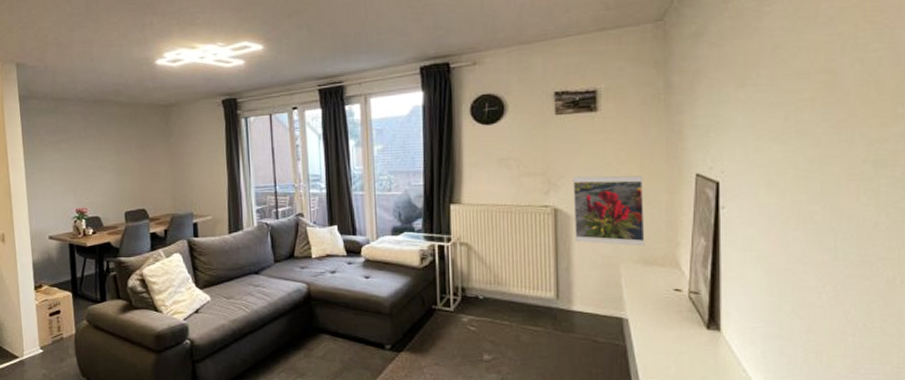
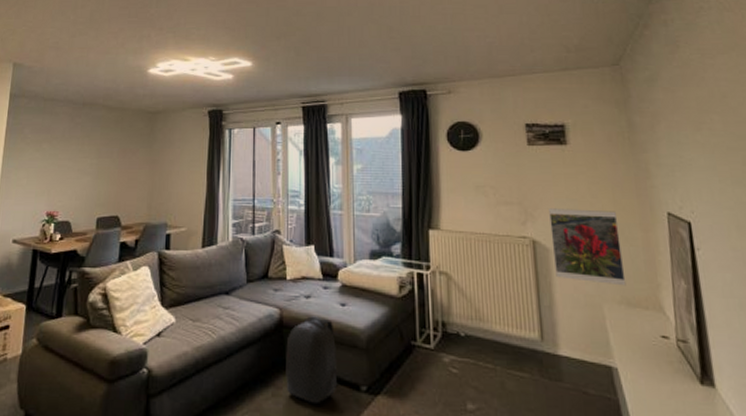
backpack: none [315,288,364,362] -> present [286,316,338,405]

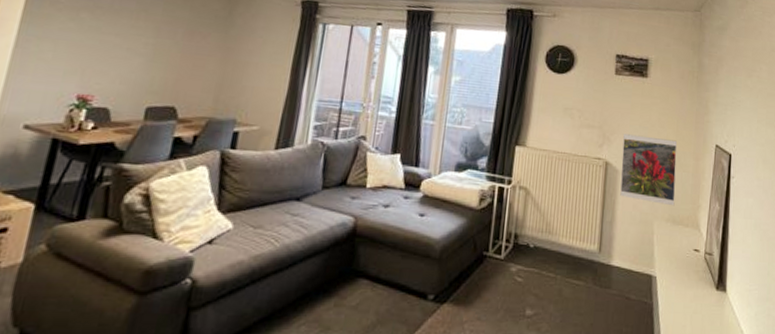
backpack: present [286,316,338,405] -> none [350,225,409,314]

